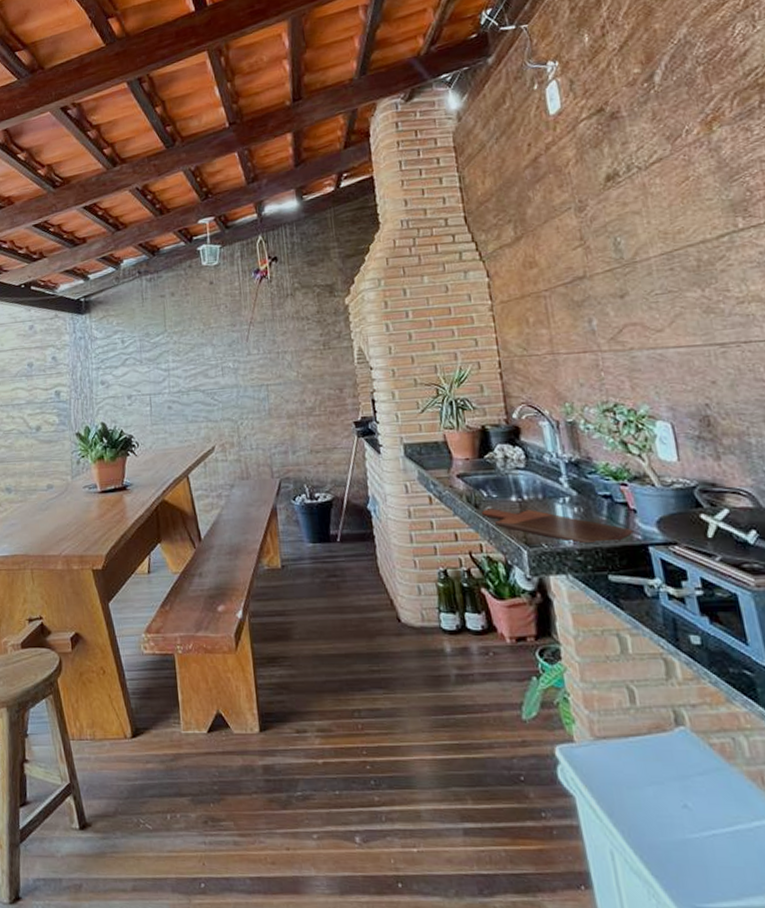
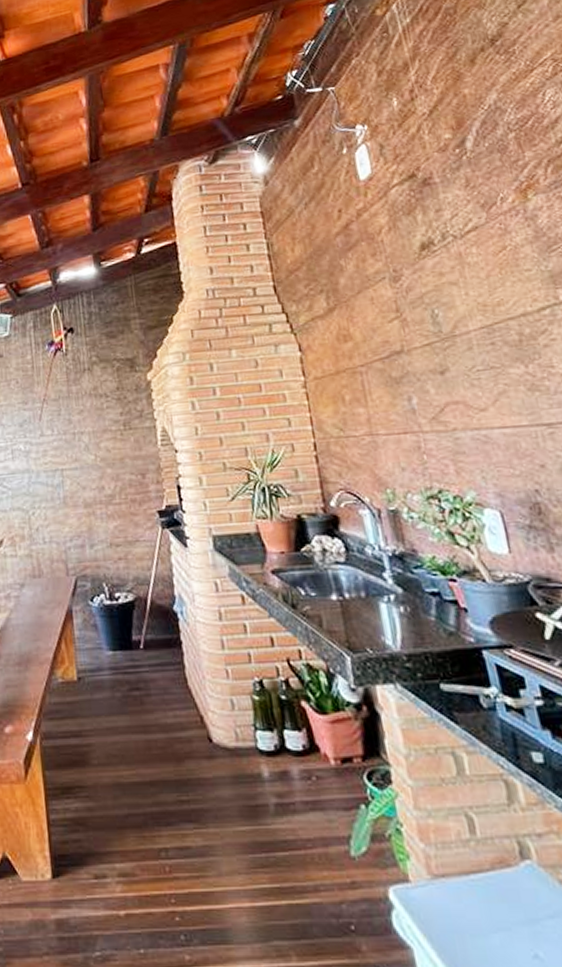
cutting board: present [481,508,634,546] -> none [299,608,466,650]

